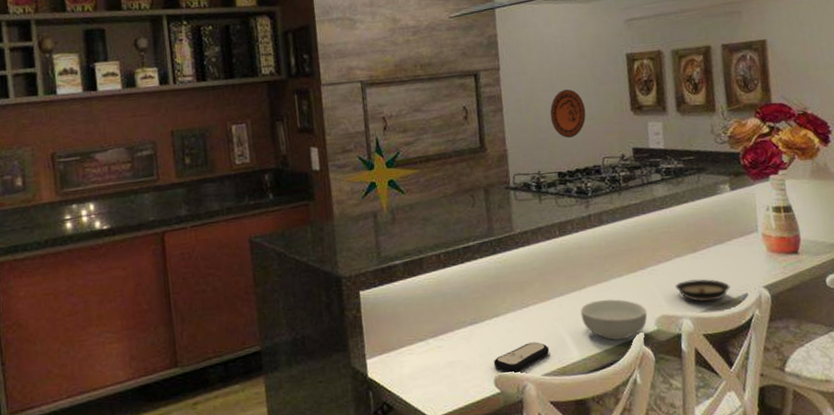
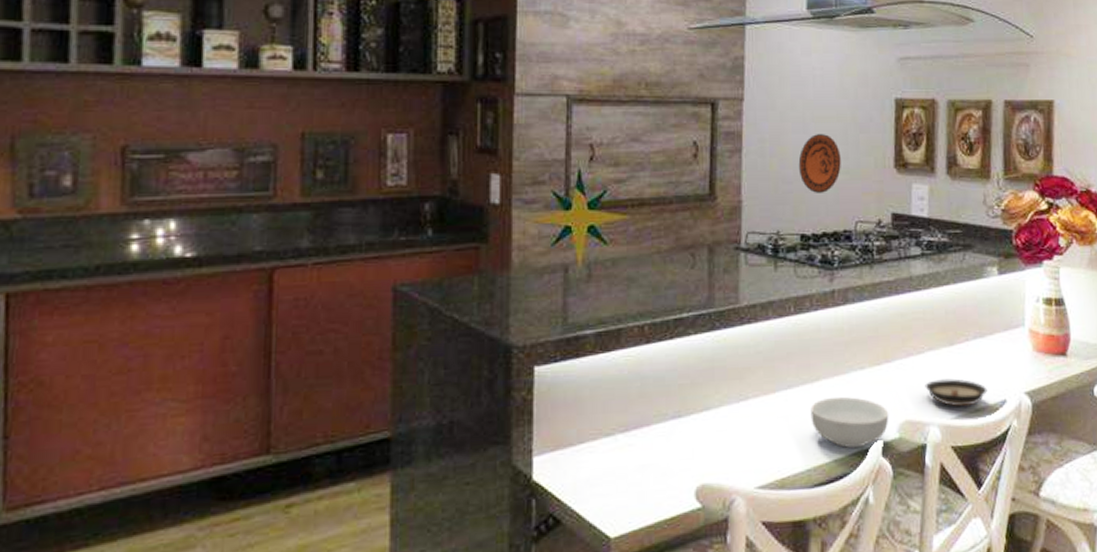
remote control: present [493,342,550,373] -> none [696,445,768,483]

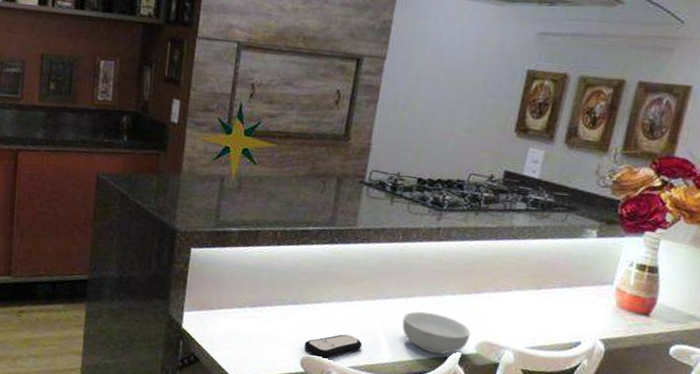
remote control: none [696,445,768,483] -> present [304,334,363,358]
decorative plate: present [798,134,841,193] -> none [425,94,466,146]
saucer: present [925,378,988,407] -> none [507,314,565,341]

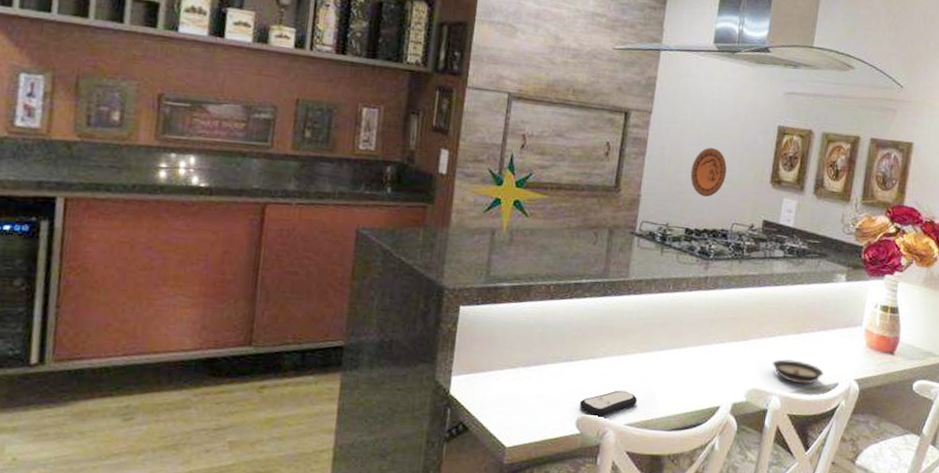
cereal bowl: present [402,311,471,355] -> none [675,362,740,405]
decorative plate: none [425,94,466,146] -> present [690,148,727,197]
saucer: none [507,314,565,341] -> present [772,359,824,384]

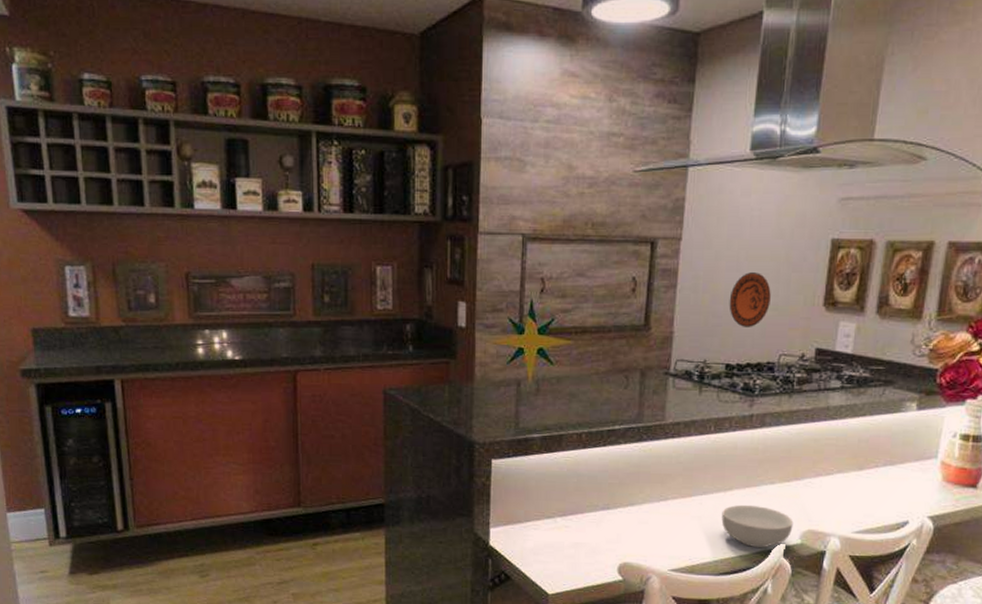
remote control: present [579,390,638,417] -> none [620,536,682,563]
cereal bowl: none [675,362,740,405] -> present [721,504,794,548]
saucer: present [772,359,824,384] -> none [830,498,891,524]

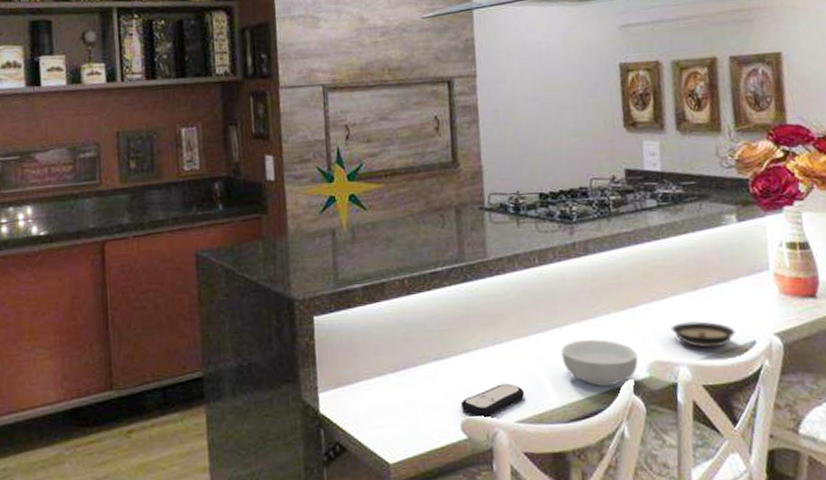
remote control: none [620,536,682,563] -> present [460,383,525,417]
decorative plate: present [729,272,771,327] -> none [531,101,573,155]
saucer: none [830,498,891,524] -> present [671,321,736,348]

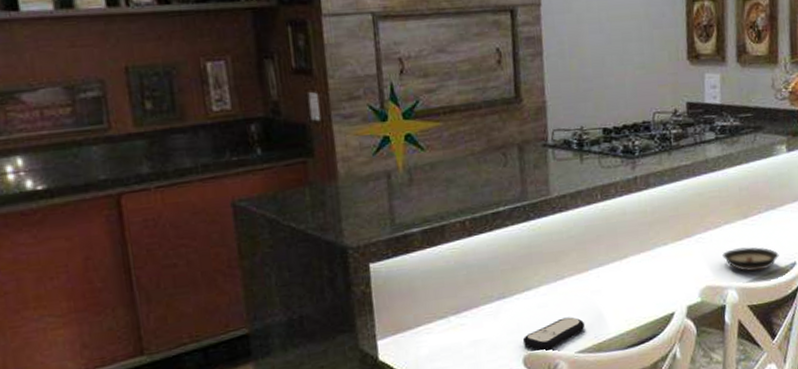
cereal bowl: present [561,339,638,387] -> none [620,269,692,314]

